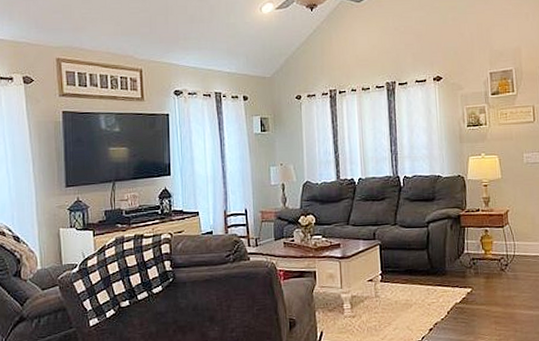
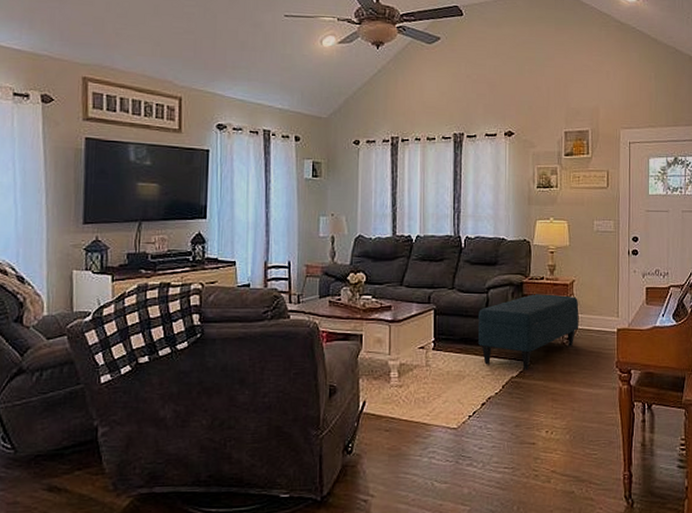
ottoman: none [420,224,516,296] -> present [477,294,579,370]

